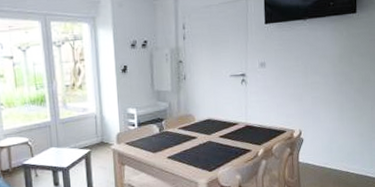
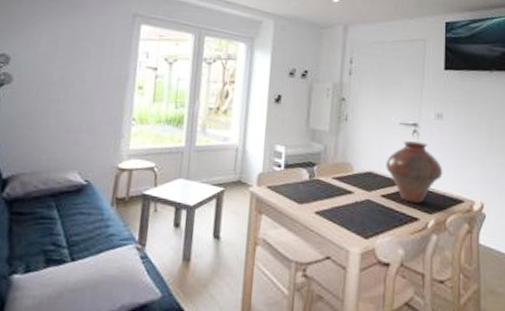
vase: none [221,89,268,139] -> present [386,141,443,203]

